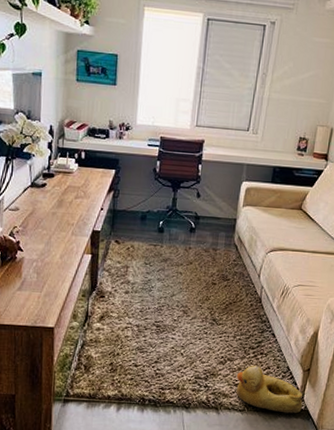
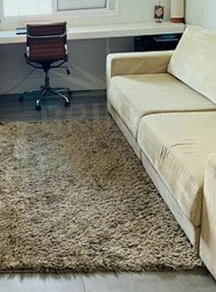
rubber duck: present [236,365,303,414] -> none [129,226,199,271]

